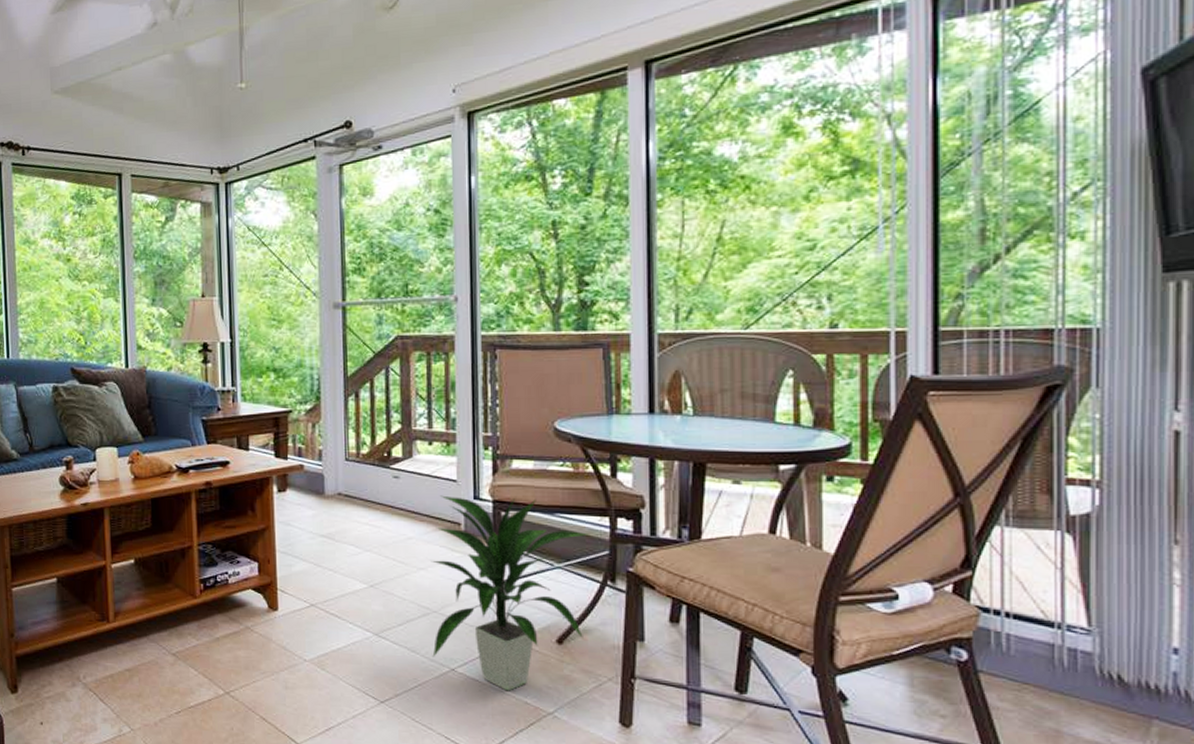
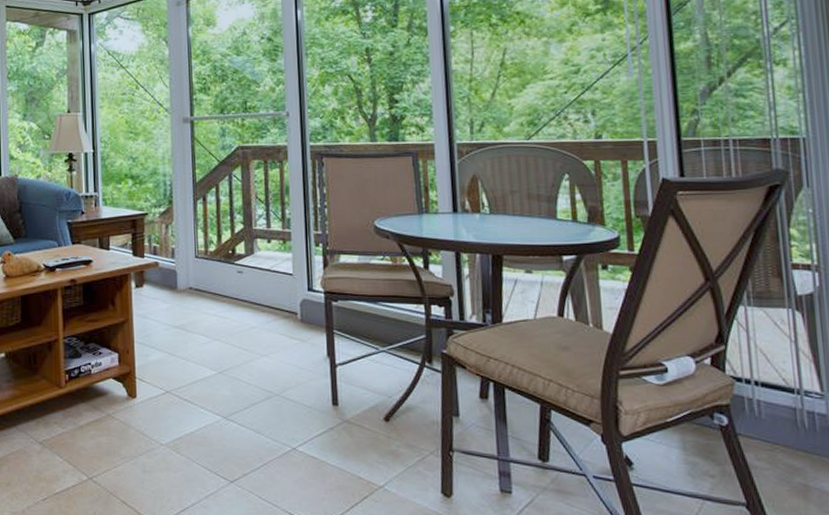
indoor plant: present [431,495,589,691] -> none [272,288,408,467]

